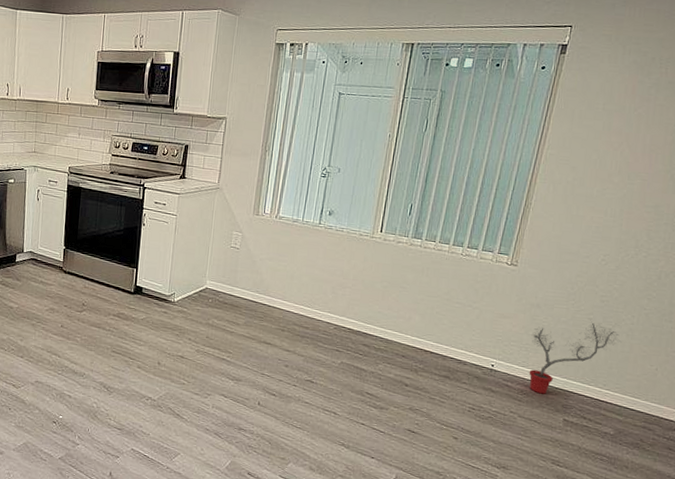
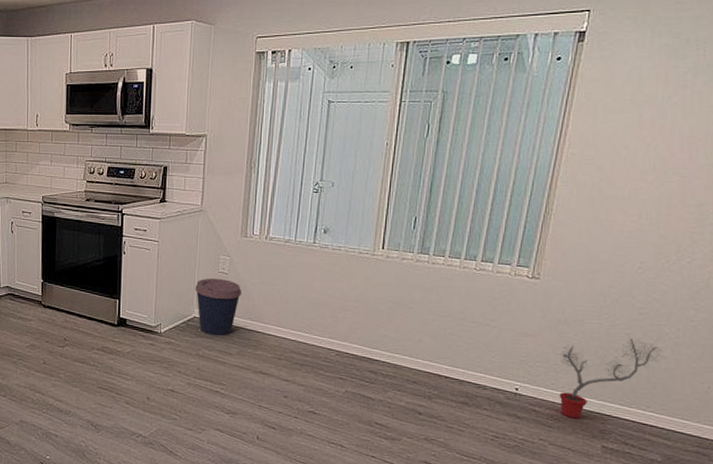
coffee cup: none [208,252,251,308] -> present [195,278,241,337]

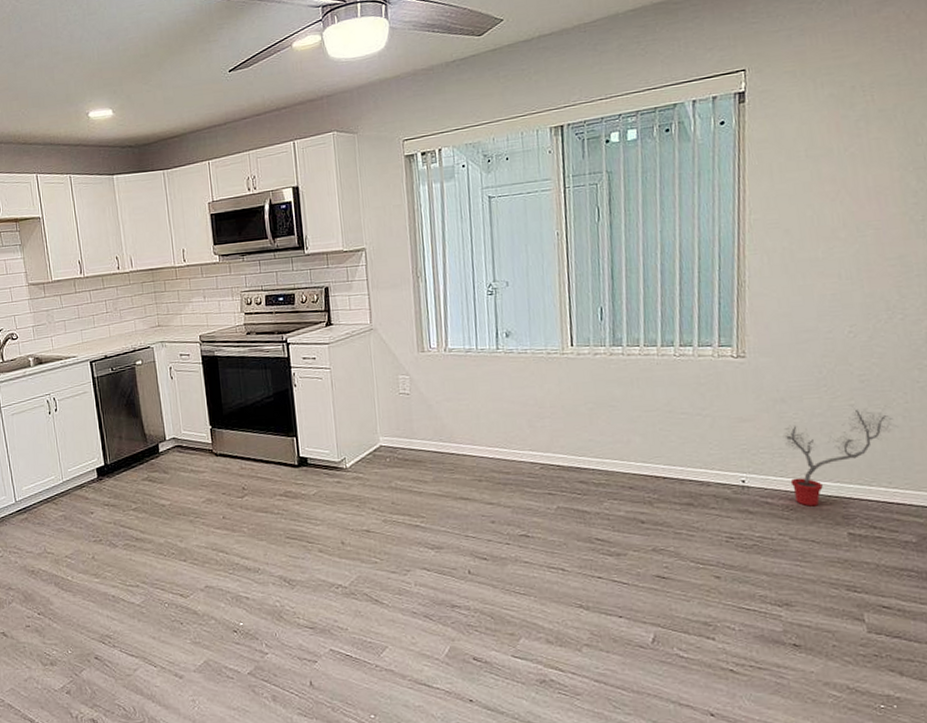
coffee cup: present [195,278,241,337] -> none [376,400,427,464]

